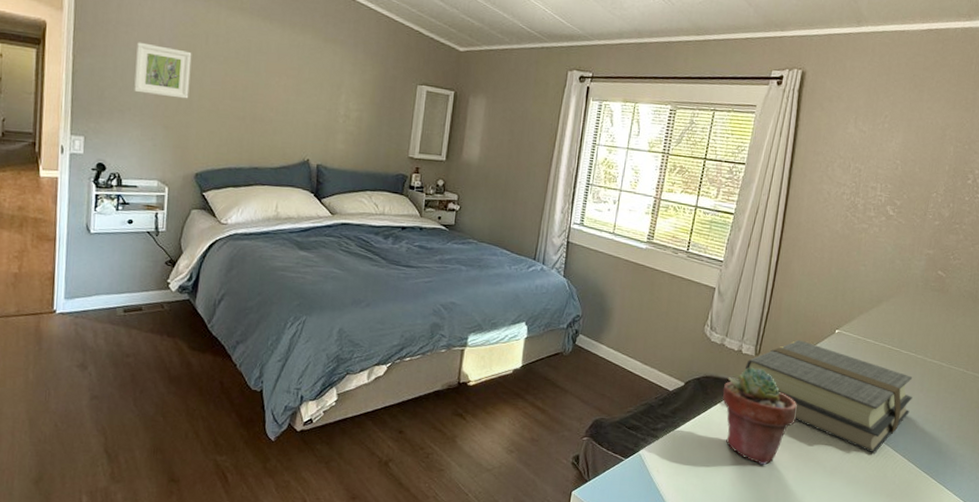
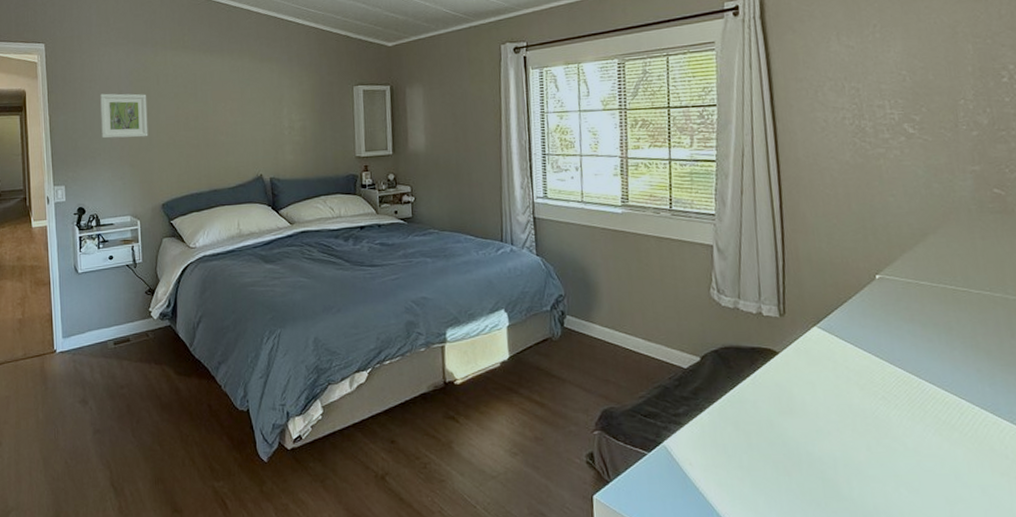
potted succulent: present [722,367,797,465] -> none [749,330,851,447]
book: present [745,339,913,454] -> none [770,292,1004,422]

